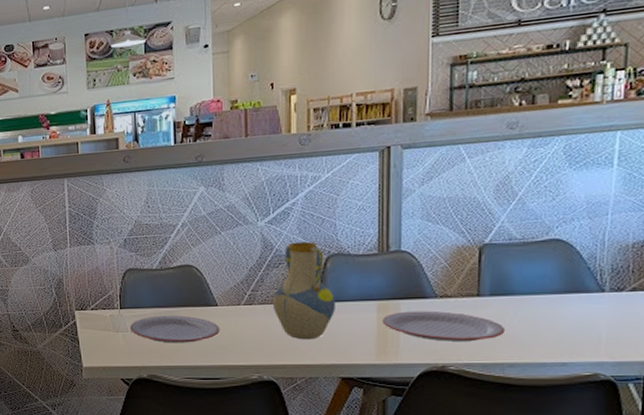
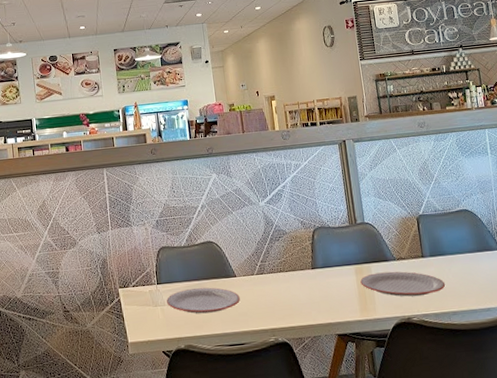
vase: present [272,241,335,340] -> none [277,217,325,303]

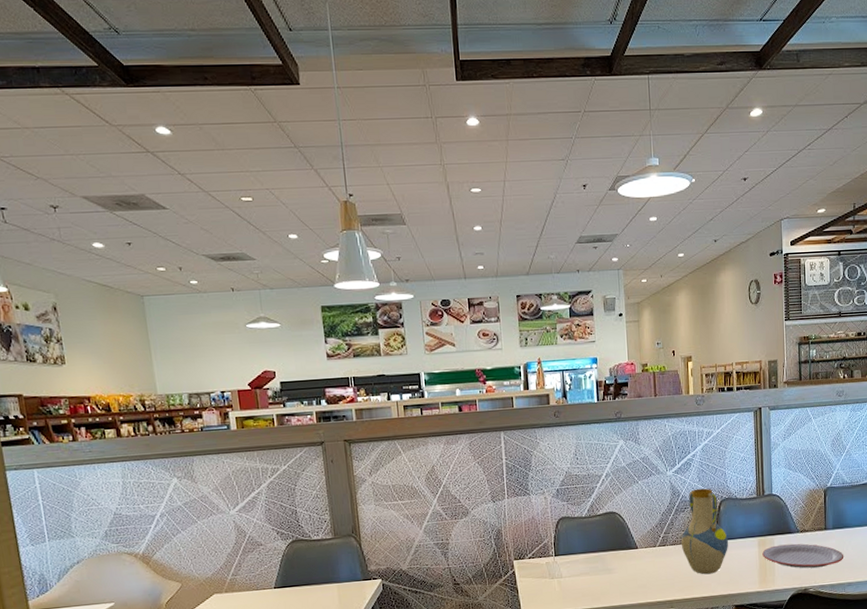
plate: present [167,287,240,314] -> none [564,559,640,586]
vase: none [277,217,325,303] -> present [681,488,728,575]

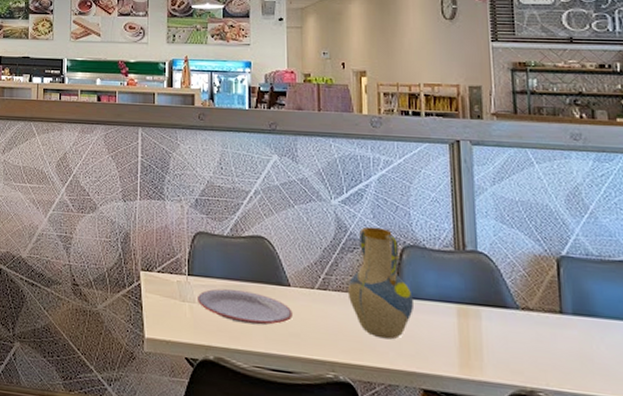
plate: none [564,559,640,586] -> present [198,288,293,326]
plate: present [762,543,844,569] -> none [463,320,594,366]

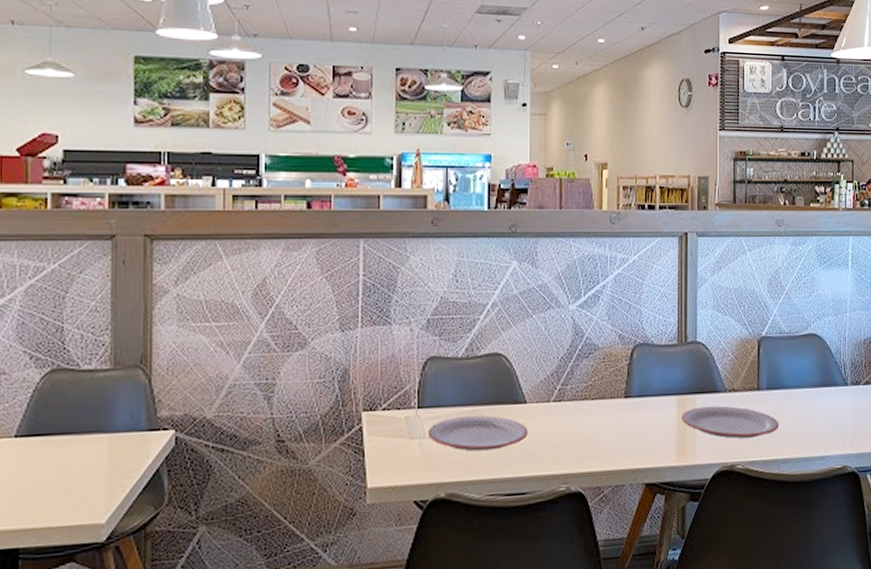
vase: present [347,226,413,340] -> none [581,329,640,442]
plate: none [463,320,594,366] -> present [682,405,780,439]

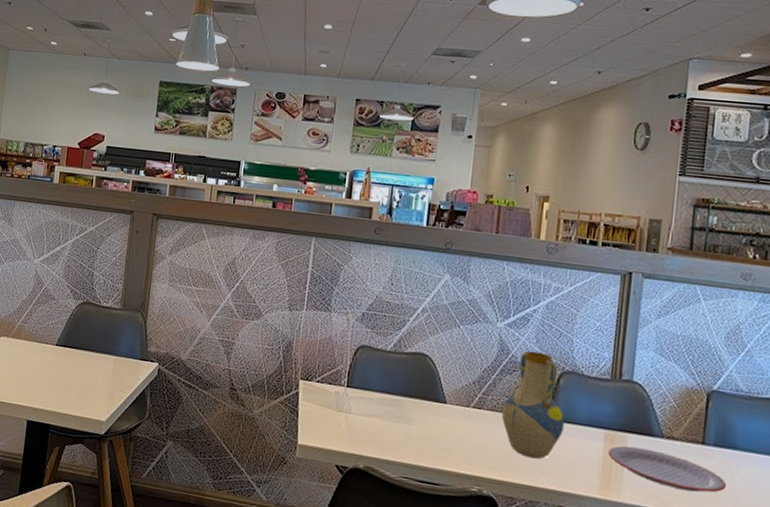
plate: present [428,415,528,452] -> none [354,401,446,439]
vase: none [581,329,640,442] -> present [501,350,564,460]

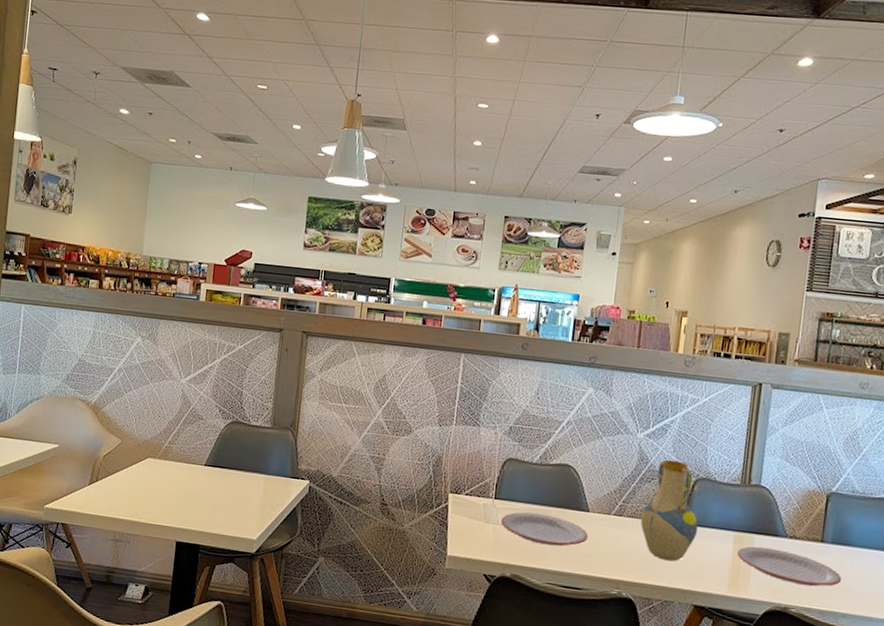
plate: none [354,401,446,439] -> present [501,512,588,547]

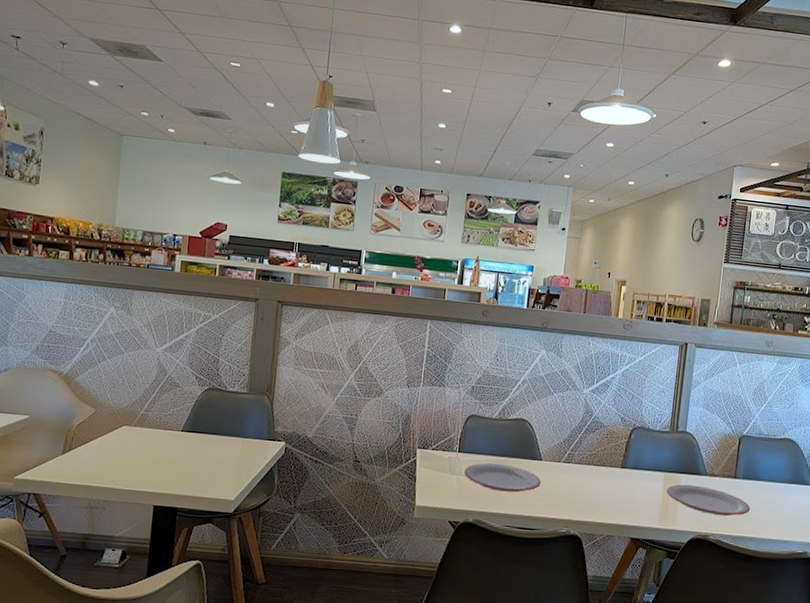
vase: present [640,459,698,562] -> none [585,412,634,501]

